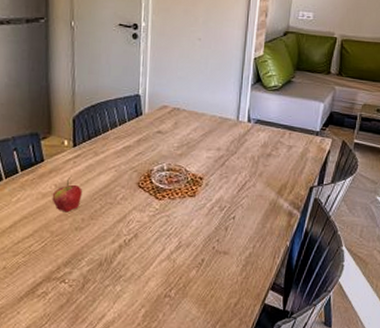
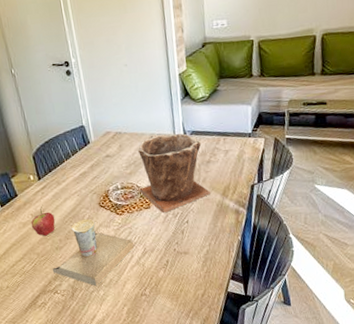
cup: none [64,198,168,279] -> present [52,218,134,286]
plant pot: none [187,117,266,205] -> present [138,134,211,214]

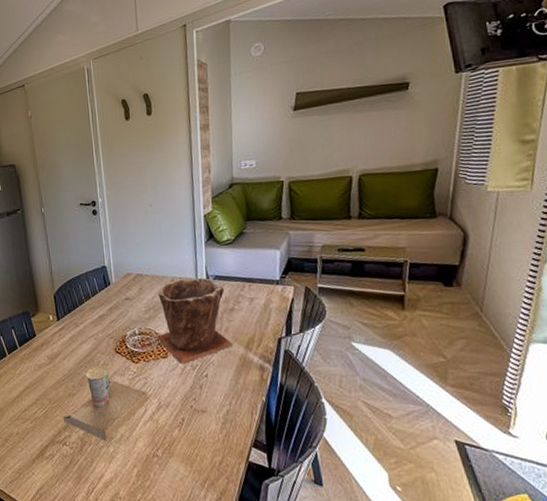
fruit: present [31,204,55,237] -> none [46,346,70,381]

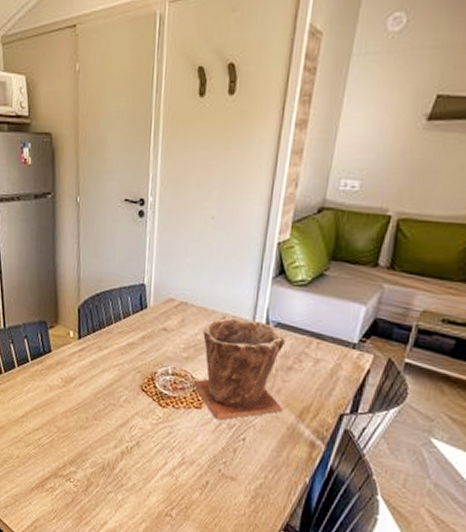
cup: present [63,364,148,441] -> none [70,400,171,487]

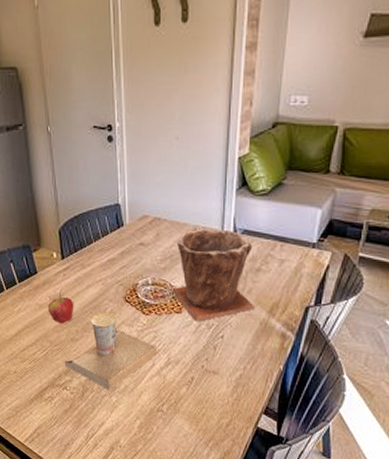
fruit: none [58,369,87,409] -> present [47,287,74,324]
cup: none [70,400,171,487] -> present [64,312,157,390]

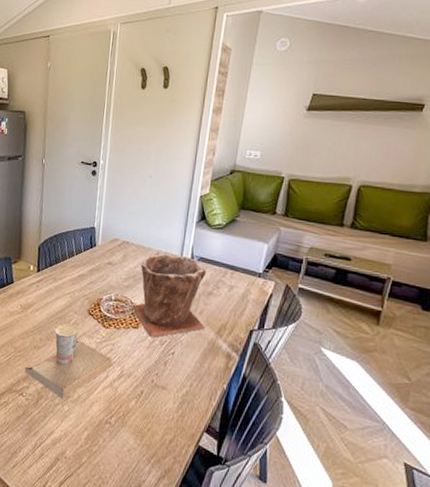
fruit: present [47,287,74,324] -> none [17,297,42,332]

